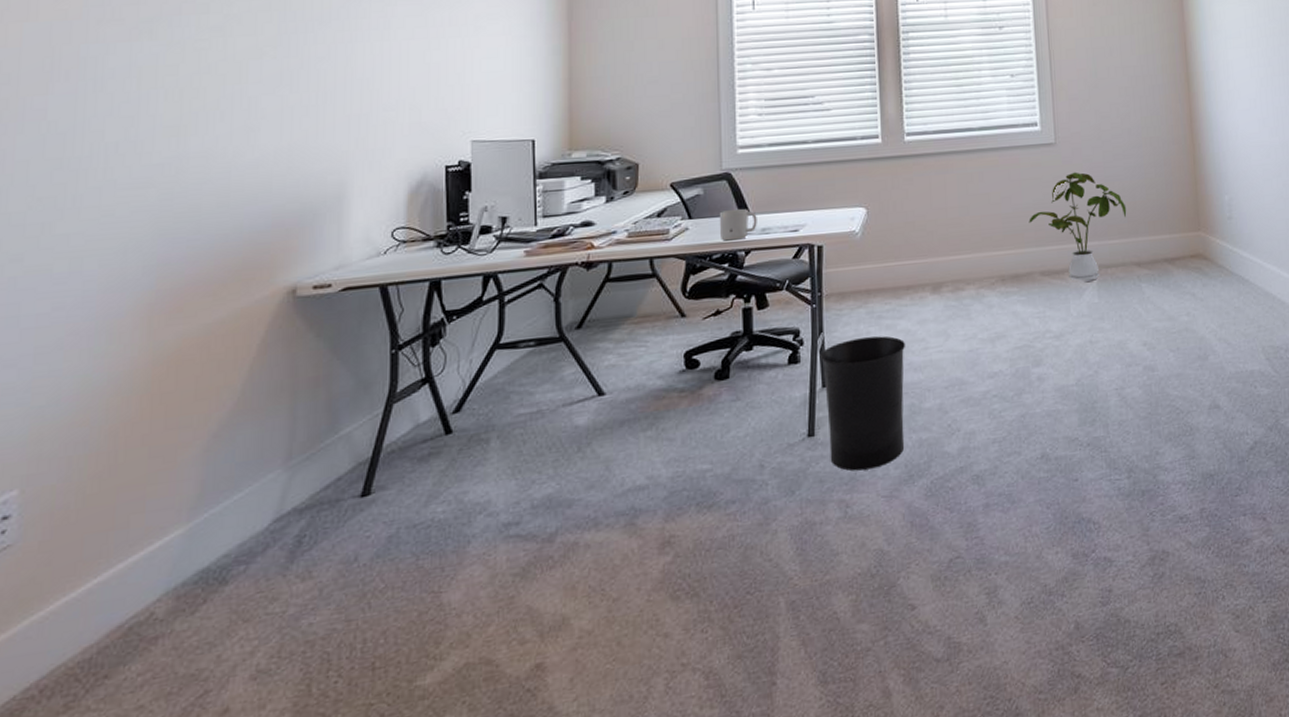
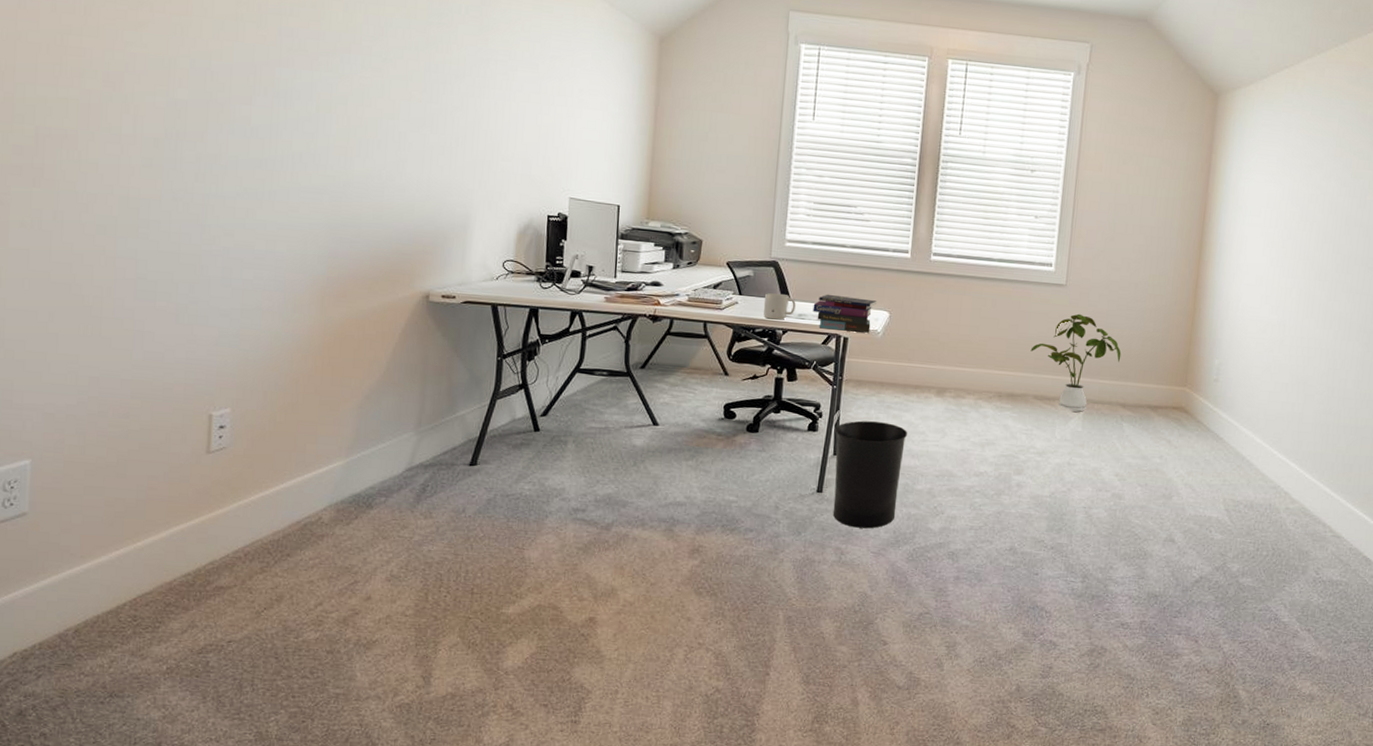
books: none [777,197,851,241] -> present [813,294,878,333]

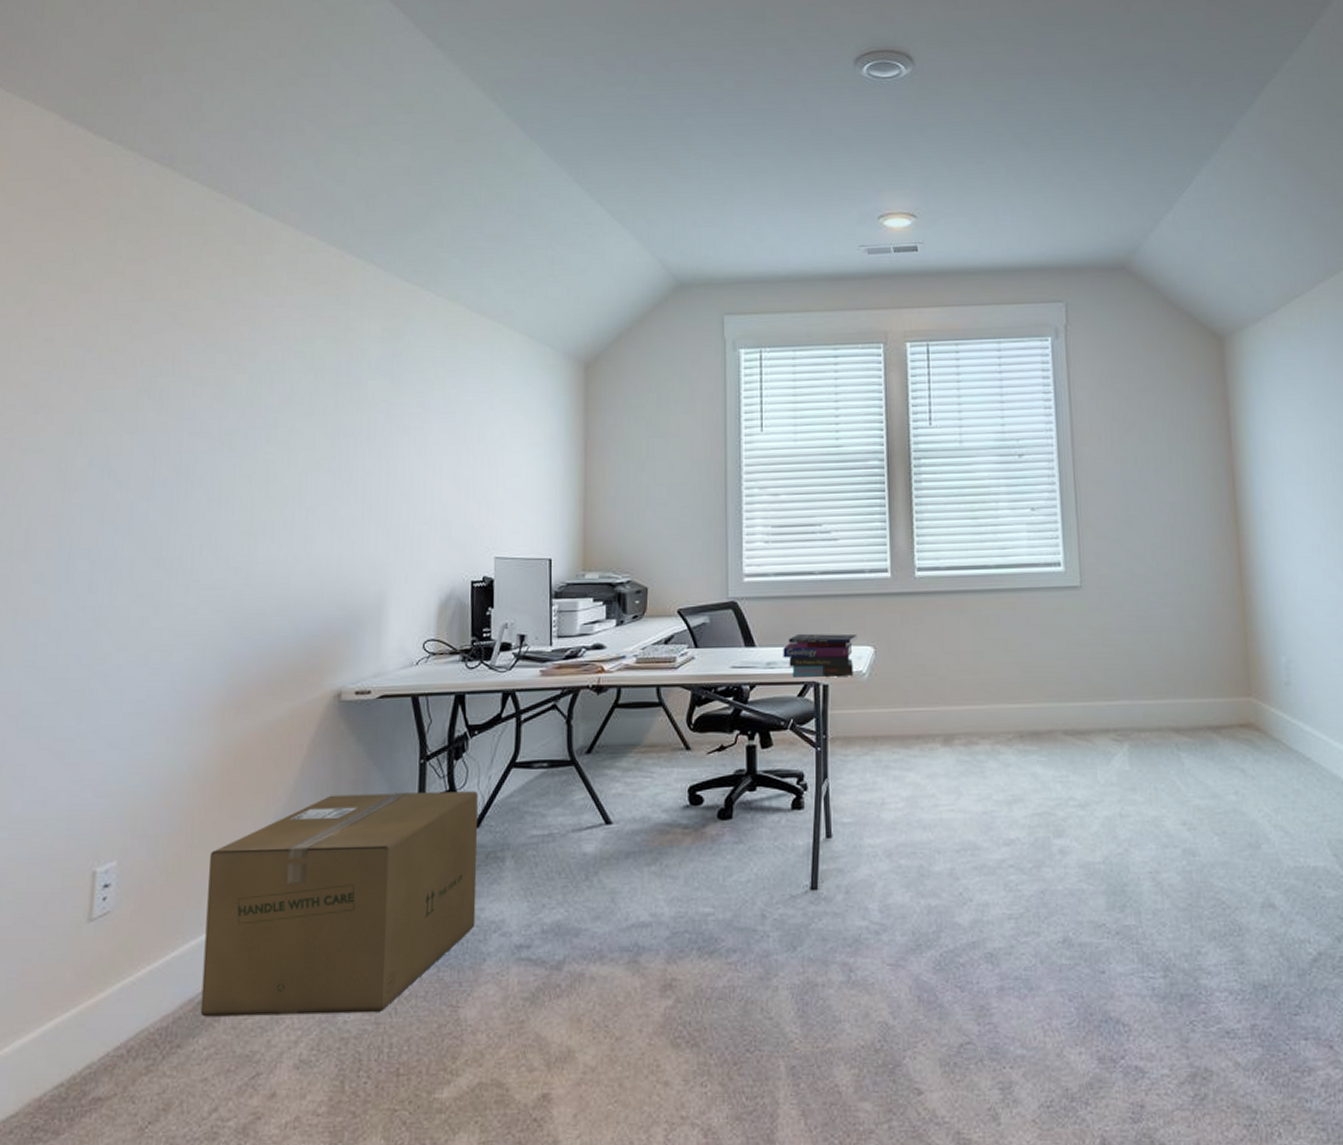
box: none [306,376,546,546] -> present [200,791,478,1017]
mug: present [763,292,796,320] -> none [724,639,762,673]
waste bin: present [832,420,907,529] -> none [825,788,914,933]
house plant: present [1030,313,1122,413] -> none [1050,620,1163,747]

